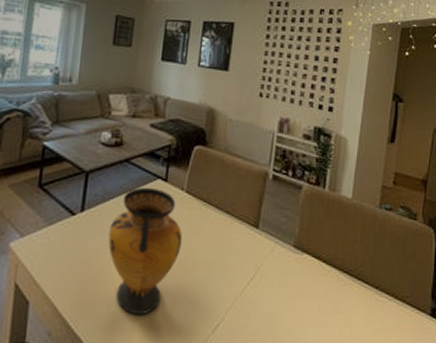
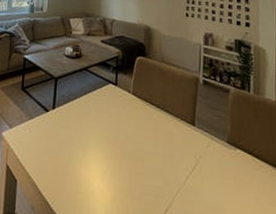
vase: present [108,187,182,316] -> none [74,90,131,197]

